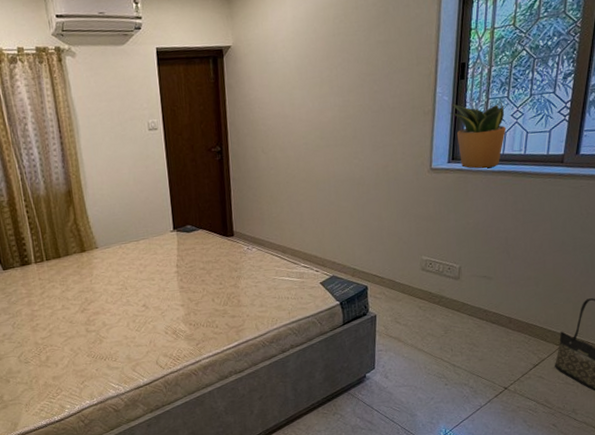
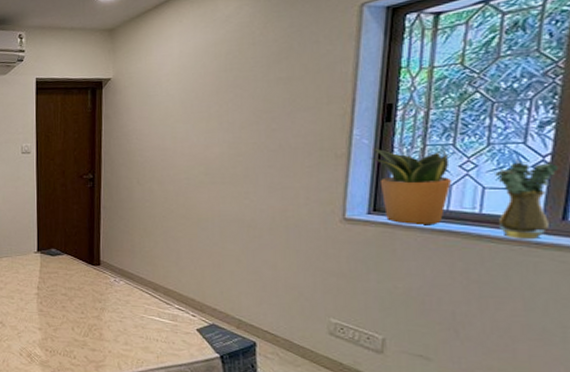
vase: none [535,106,575,174] -> present [495,159,559,240]

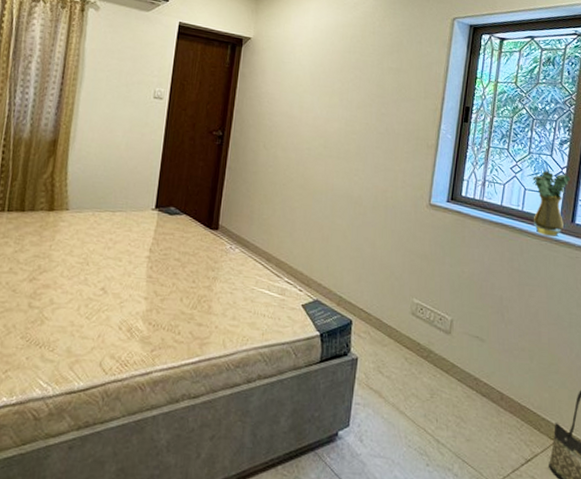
potted plant: present [370,148,453,226] -> none [451,143,506,217]

